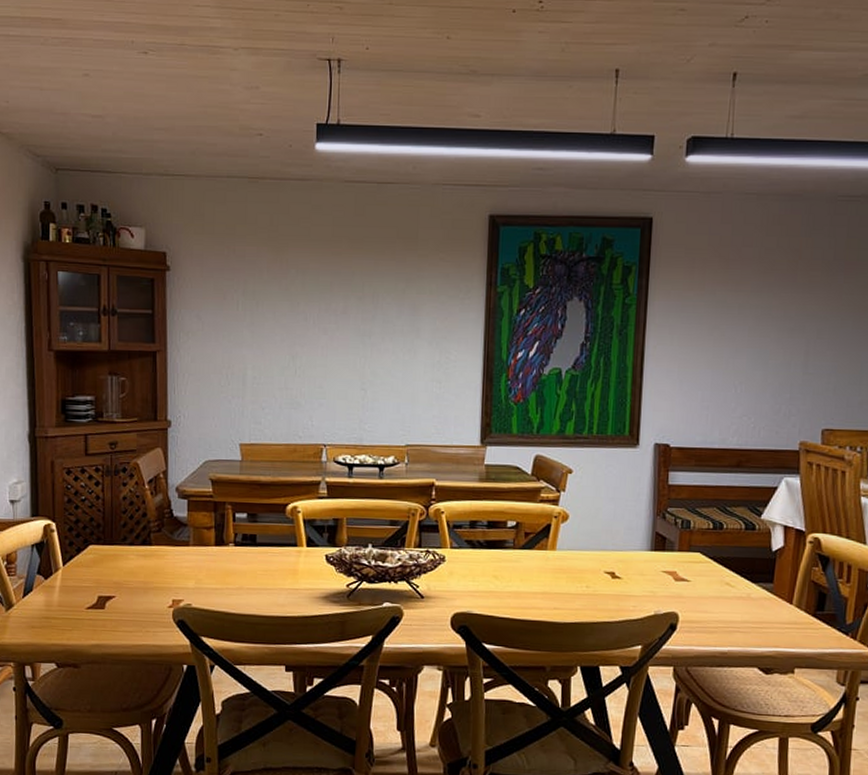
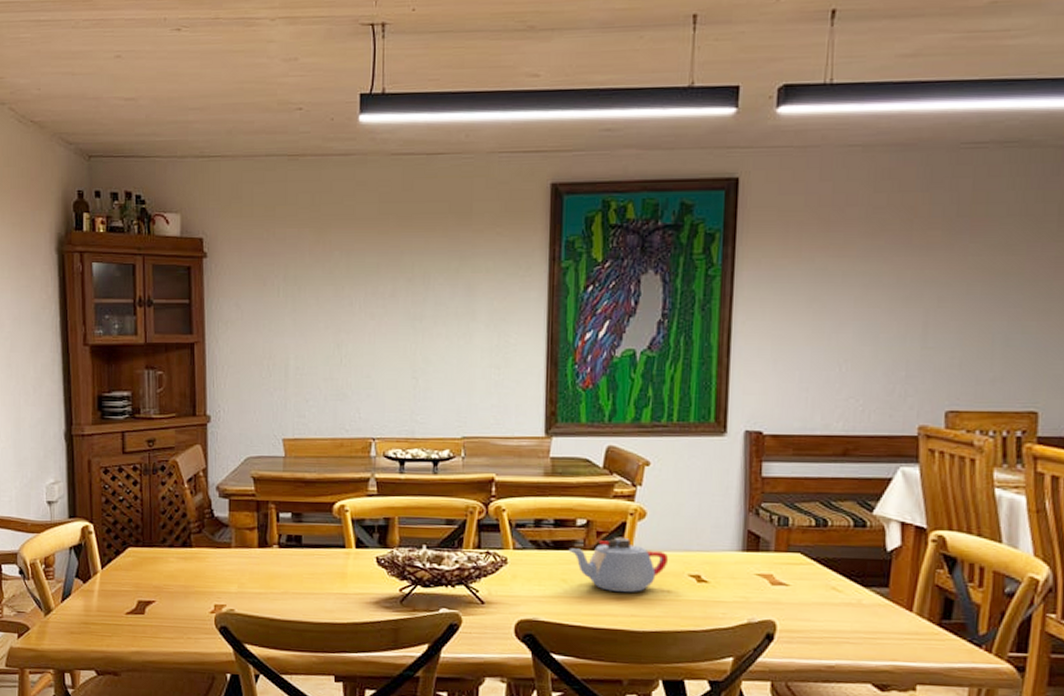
teapot: none [499,537,588,588] -> present [568,537,669,593]

